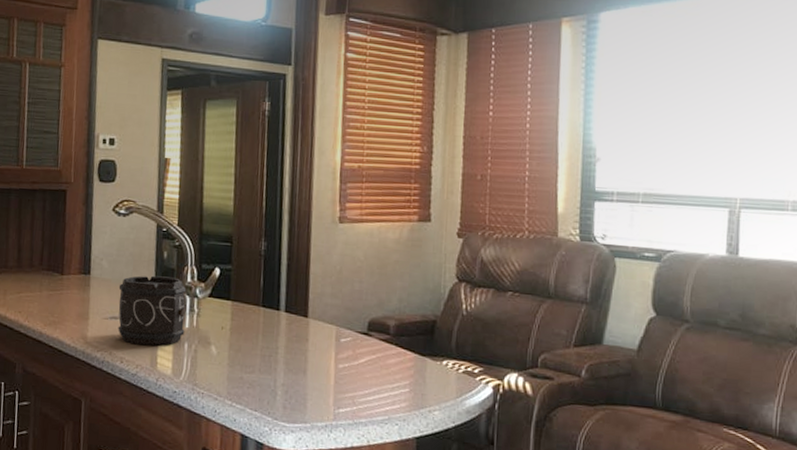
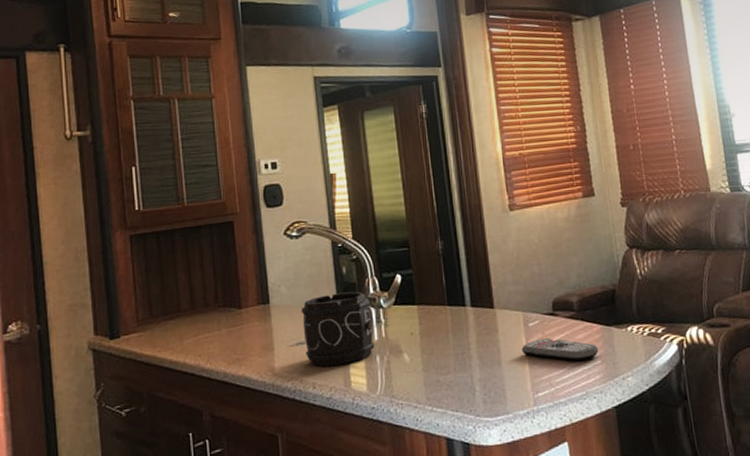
remote control: none [329,356,409,386] -> present [521,338,599,361]

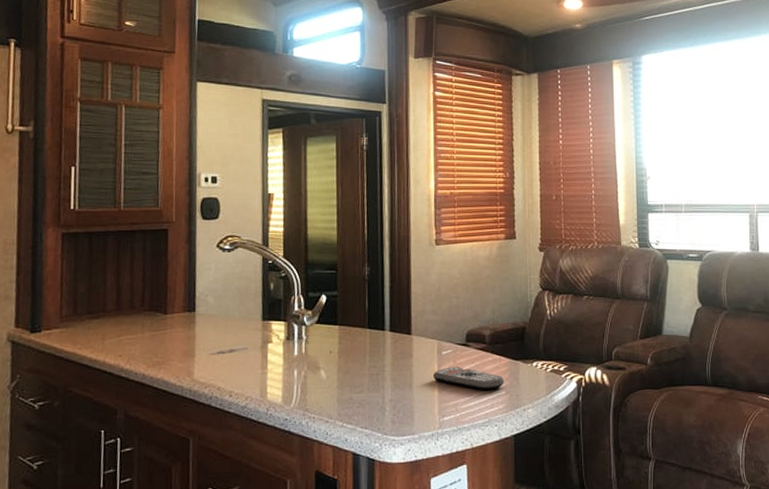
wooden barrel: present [301,291,375,367] -> none [225,307,295,377]

